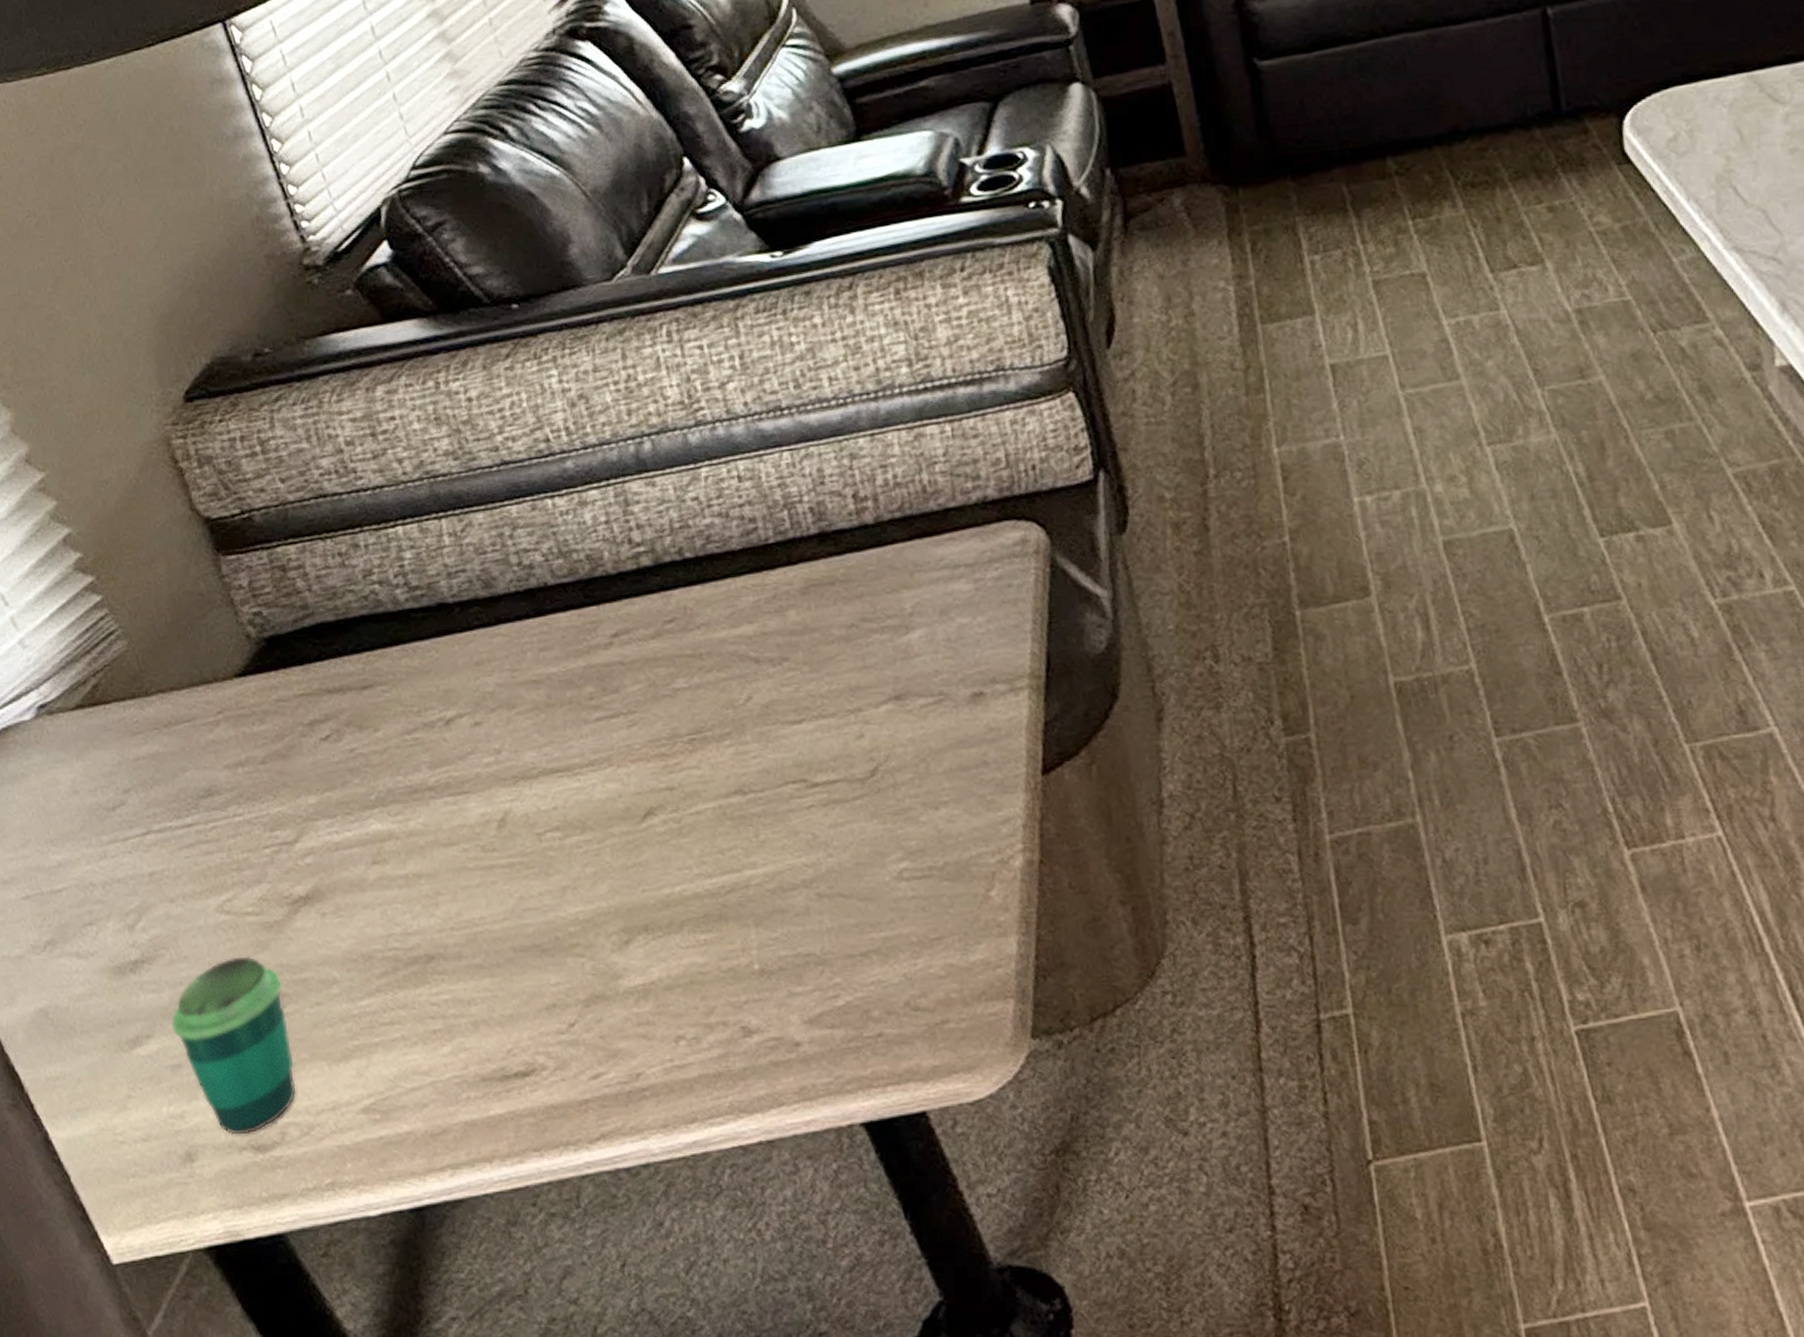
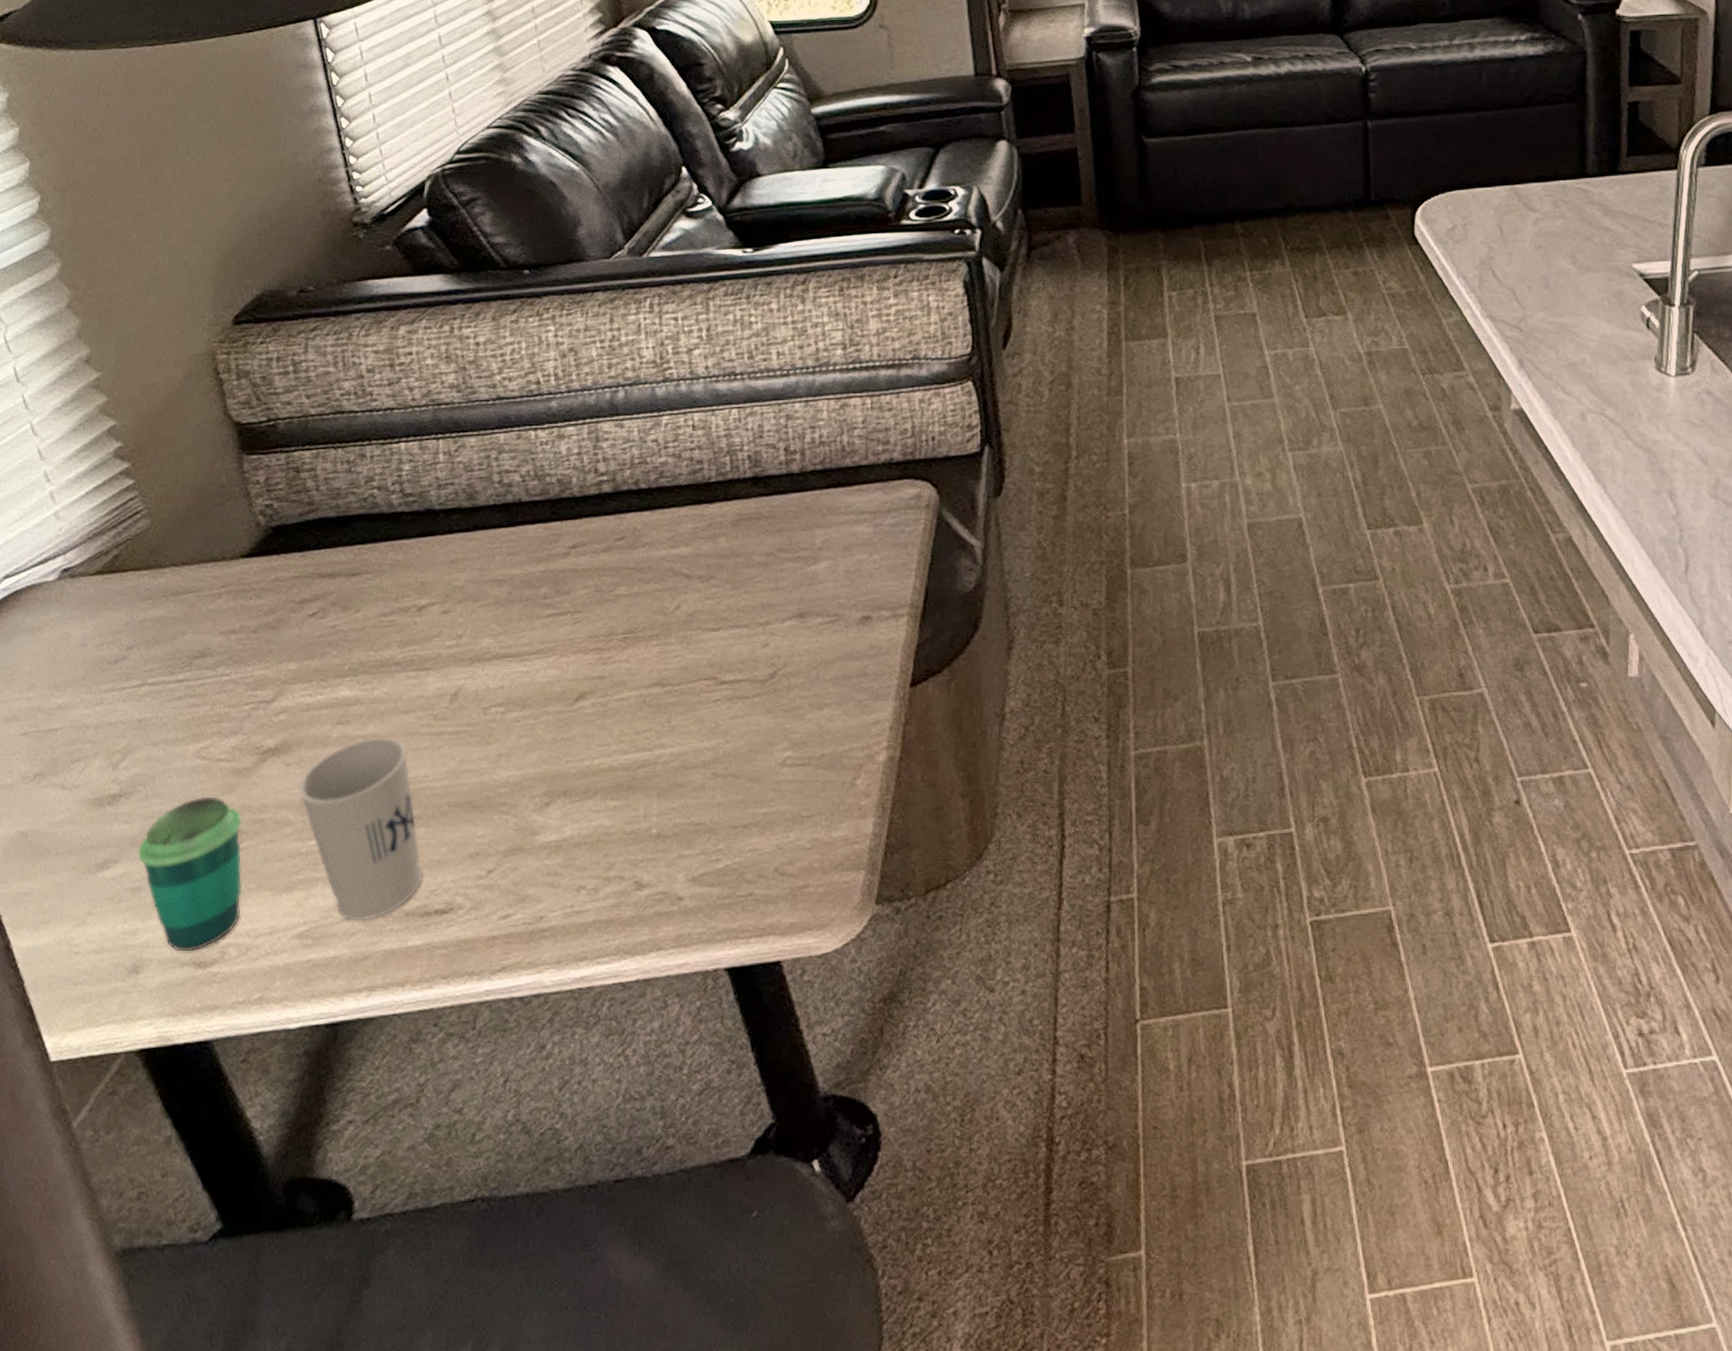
cup: none [338,875,496,1090] -> present [298,737,424,921]

